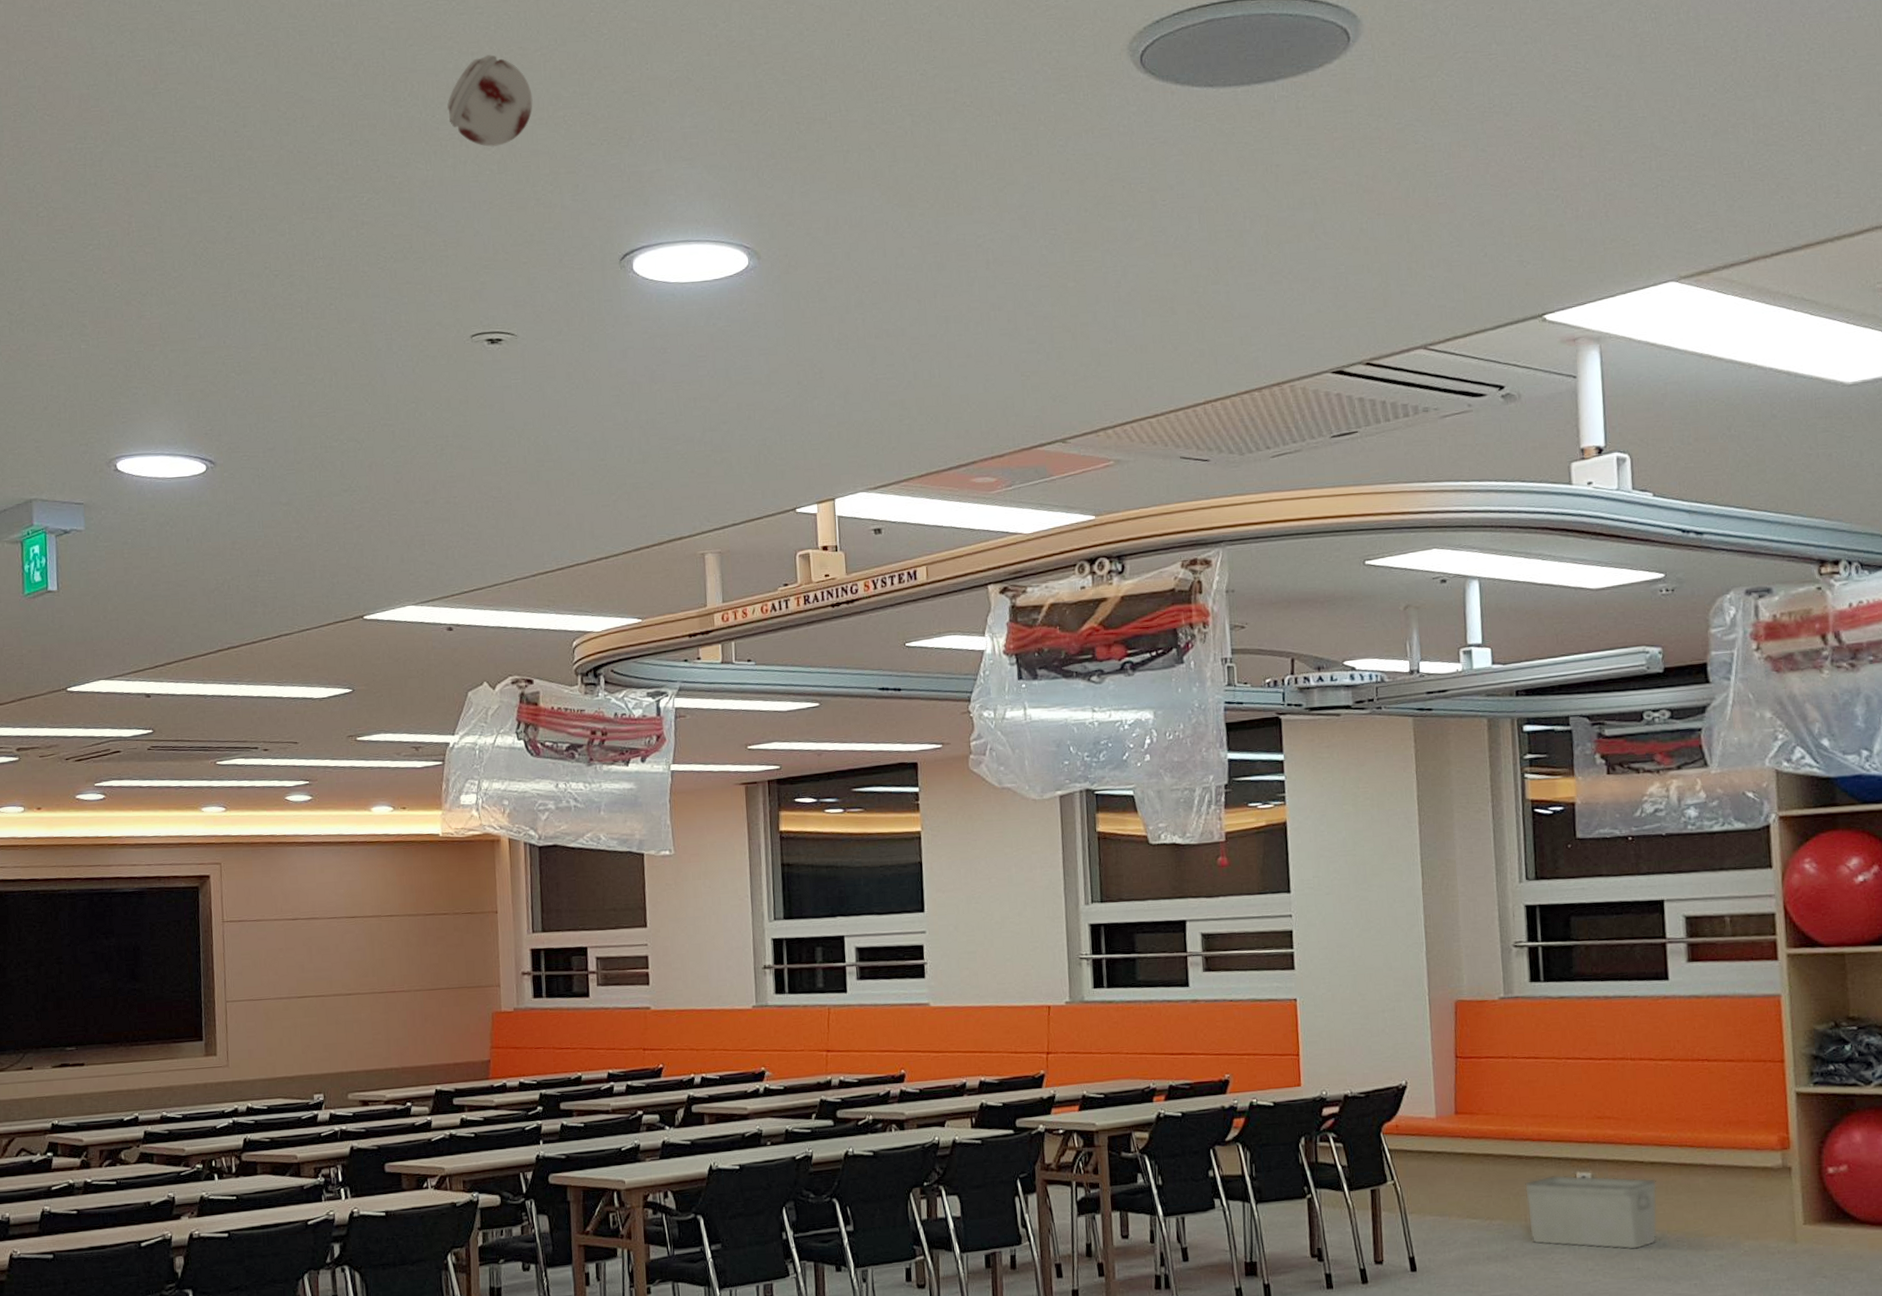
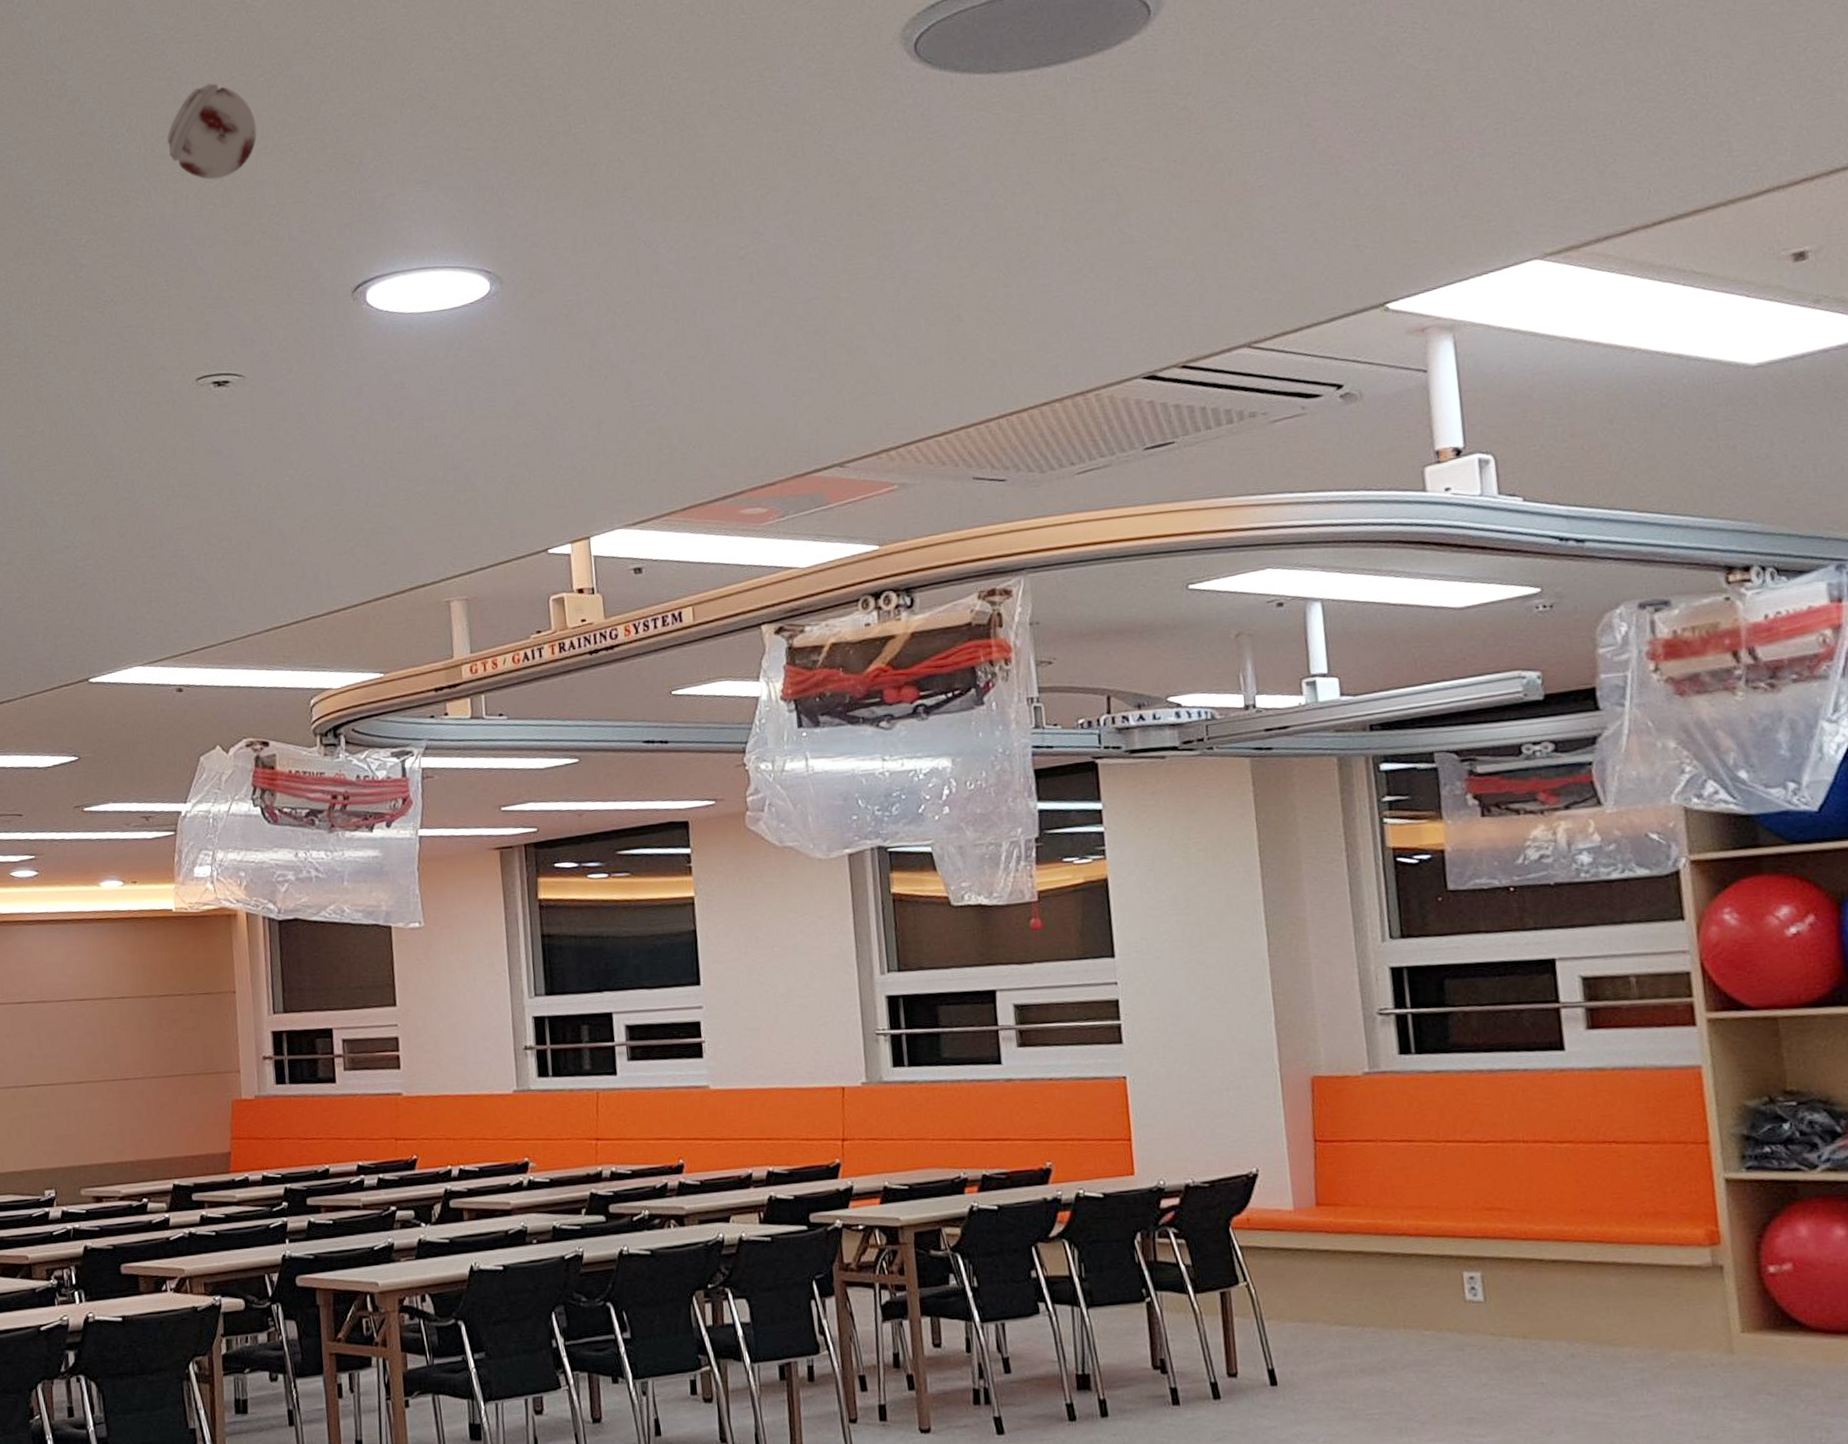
storage bin: present [1525,1174,1658,1250] -> none [1402,1274,1564,1362]

